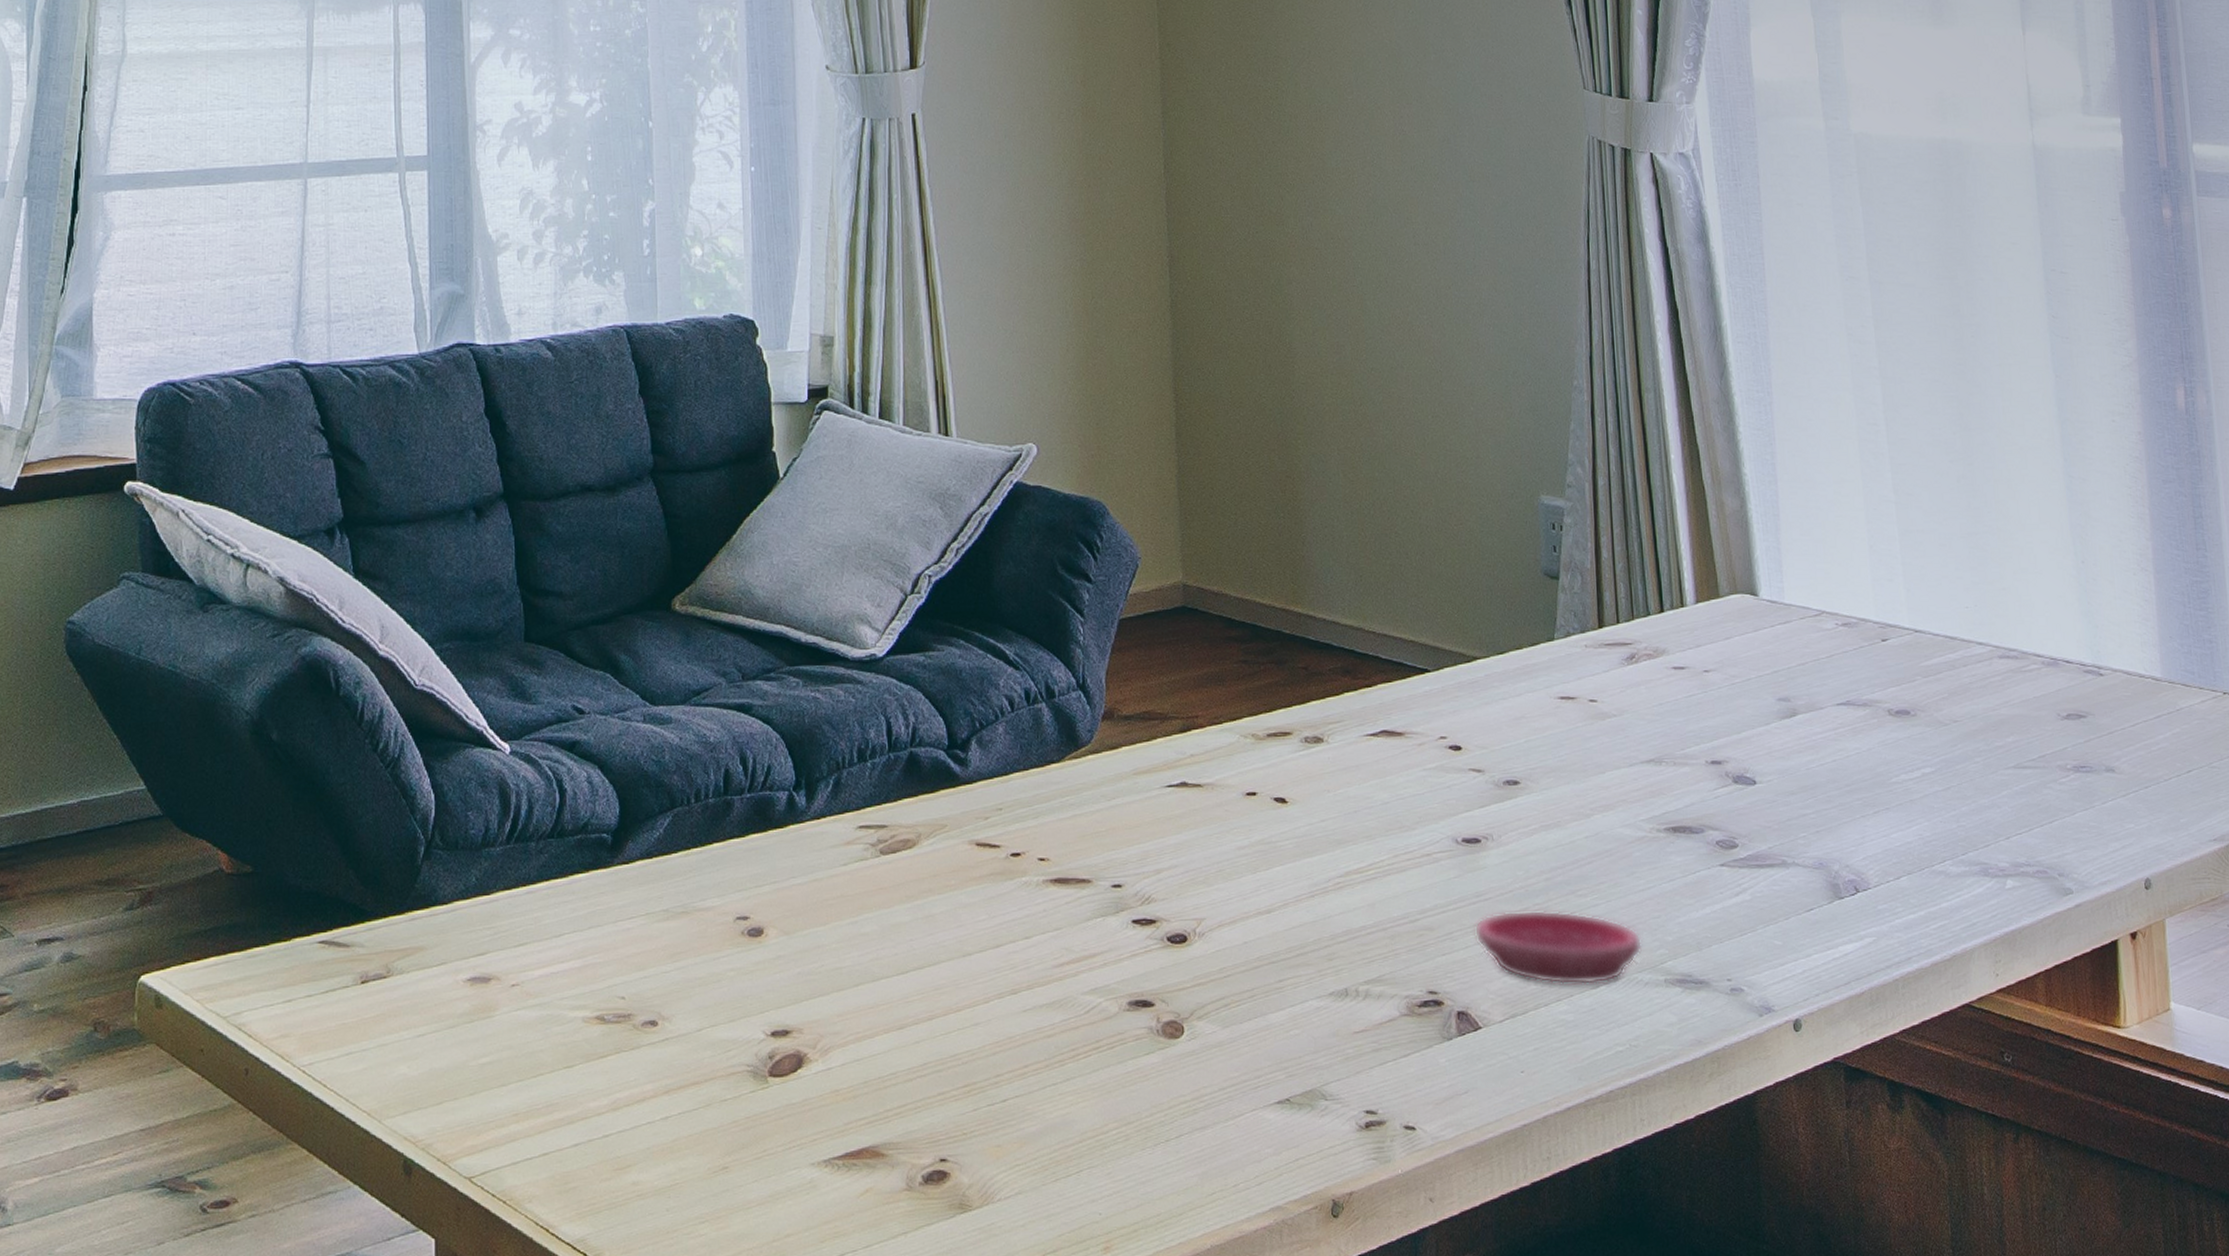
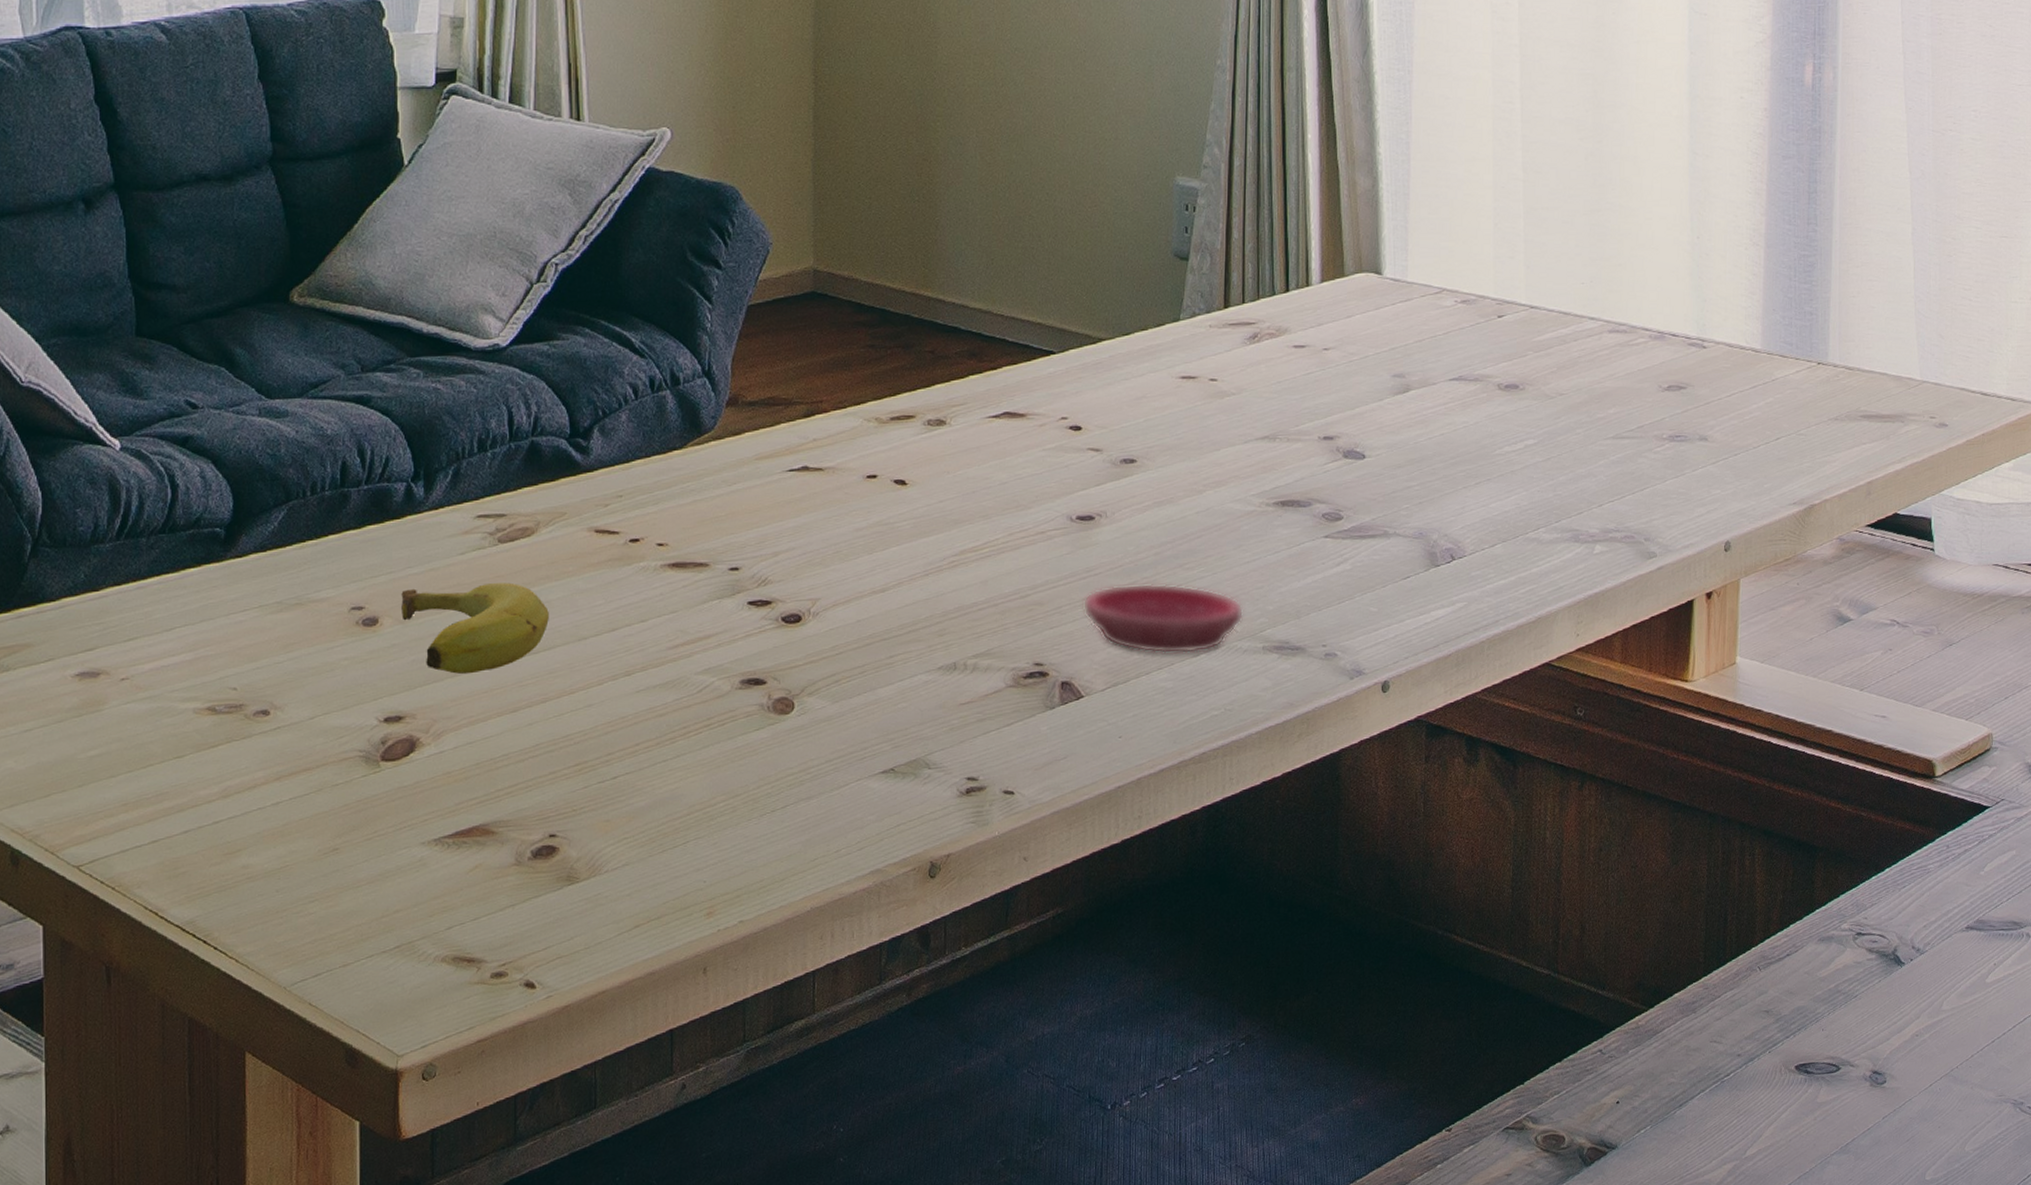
fruit: none [786,895,933,989] -> present [401,582,549,675]

